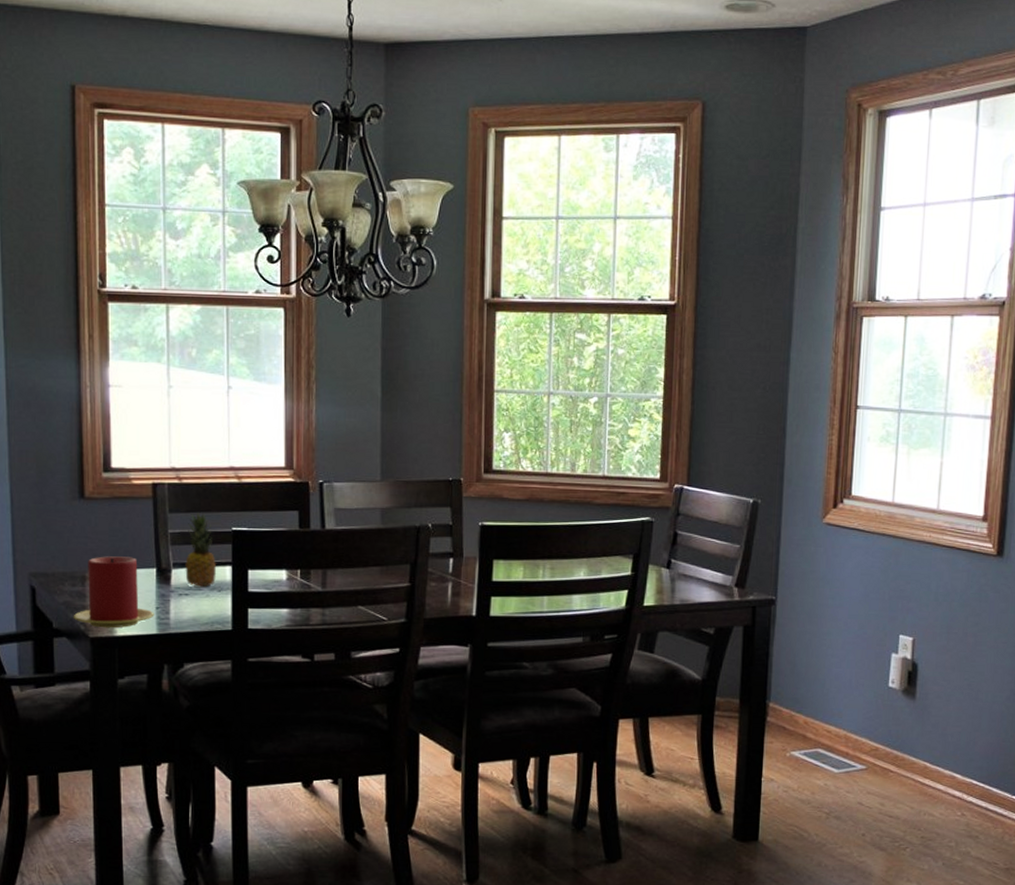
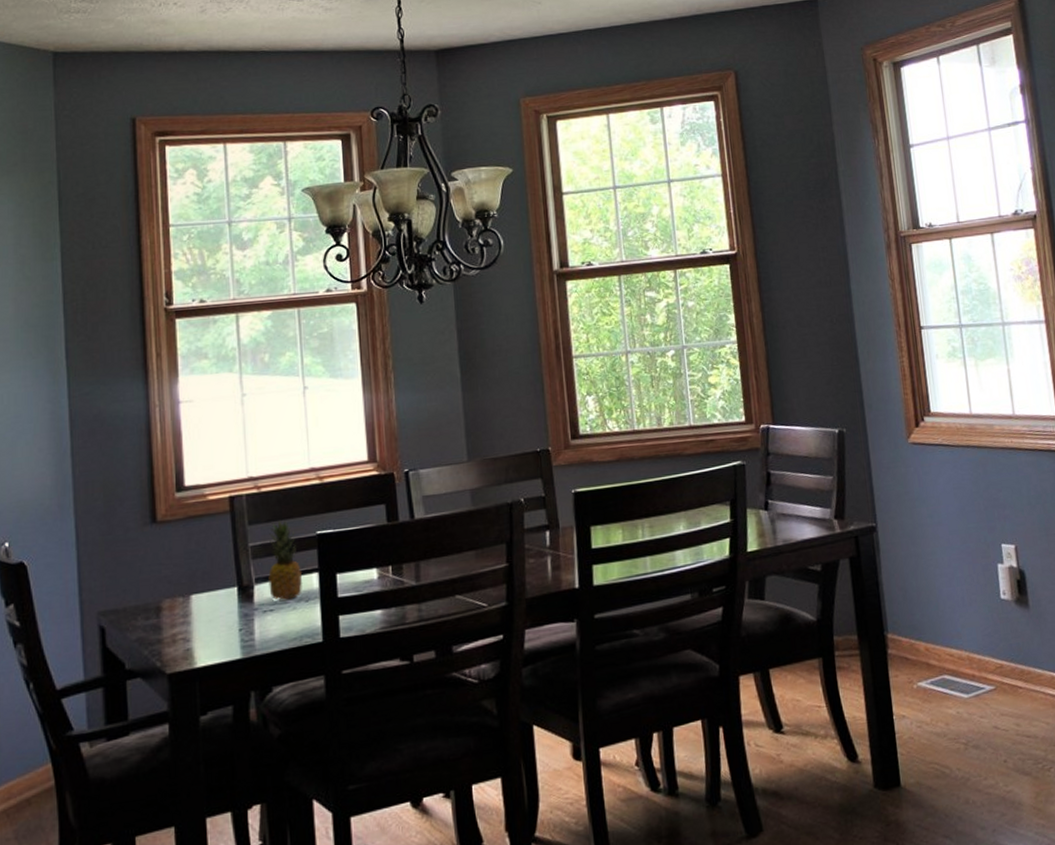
candle: present [73,556,154,628] -> none [147,578,238,661]

